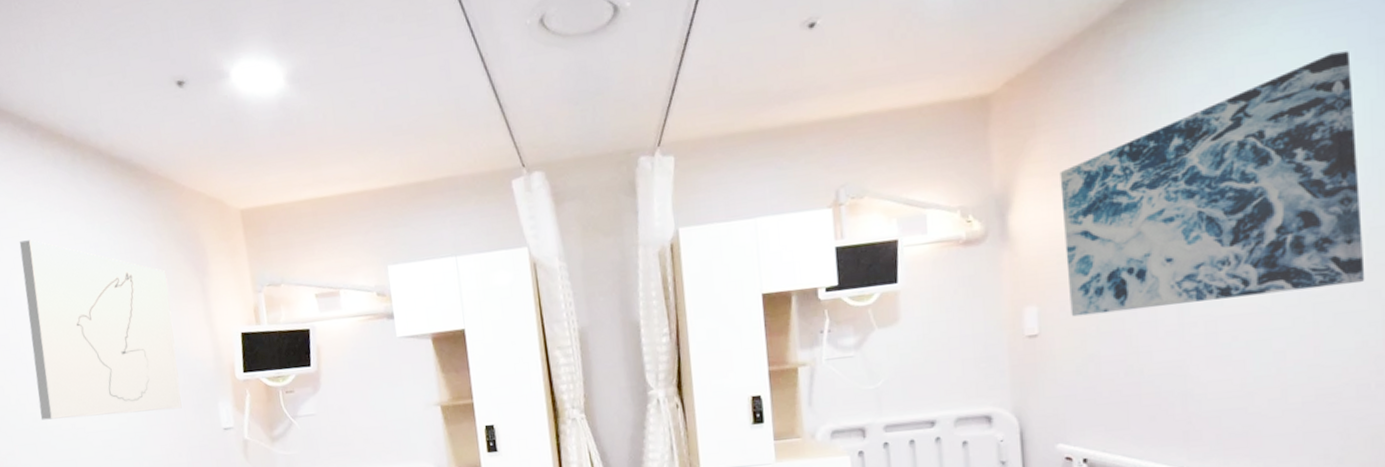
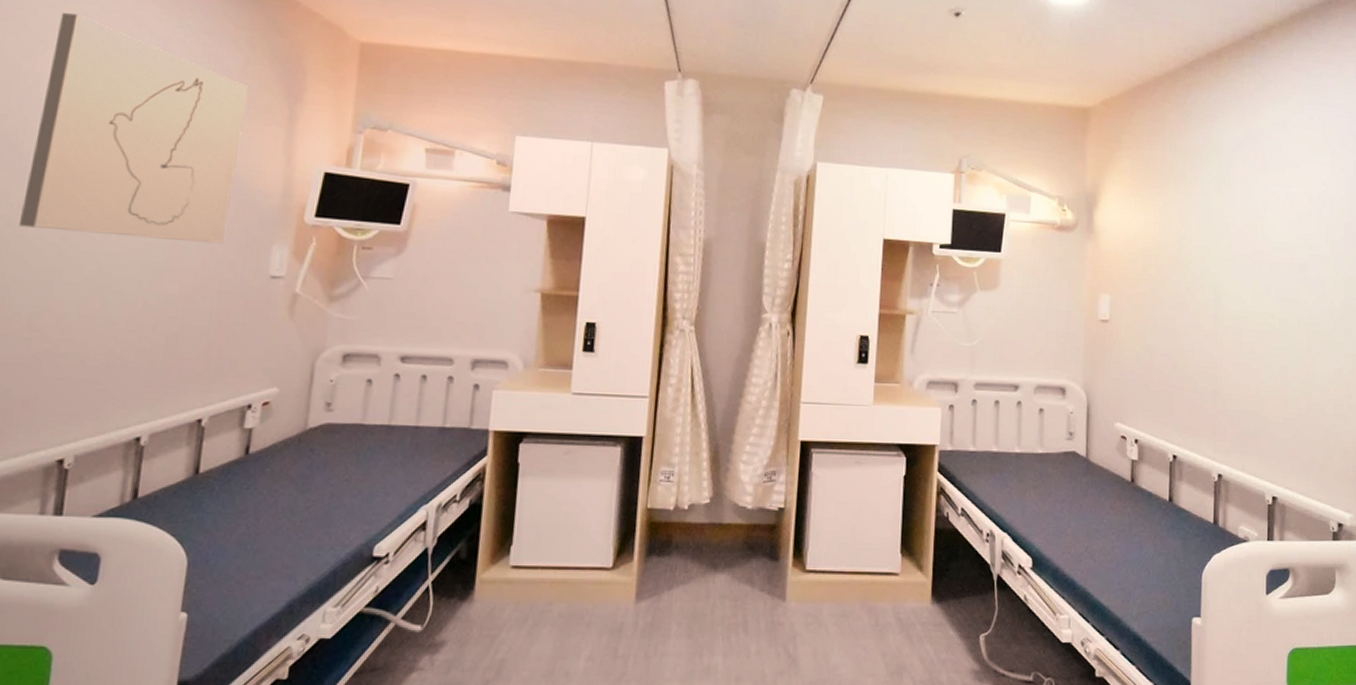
wall art: present [1059,51,1365,317] -> none [1135,137,1343,321]

